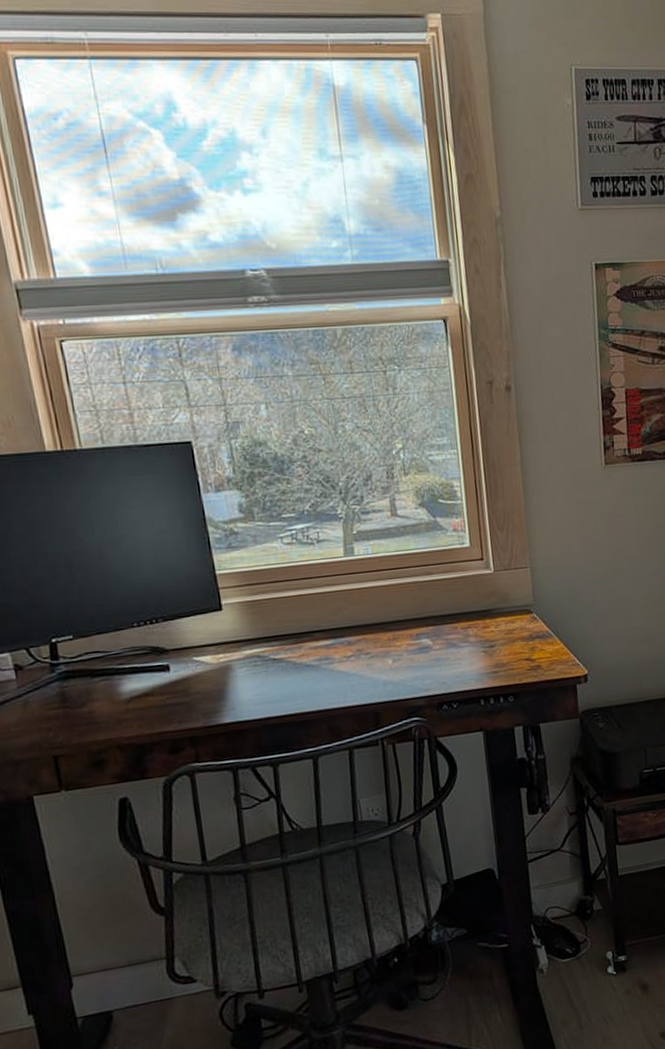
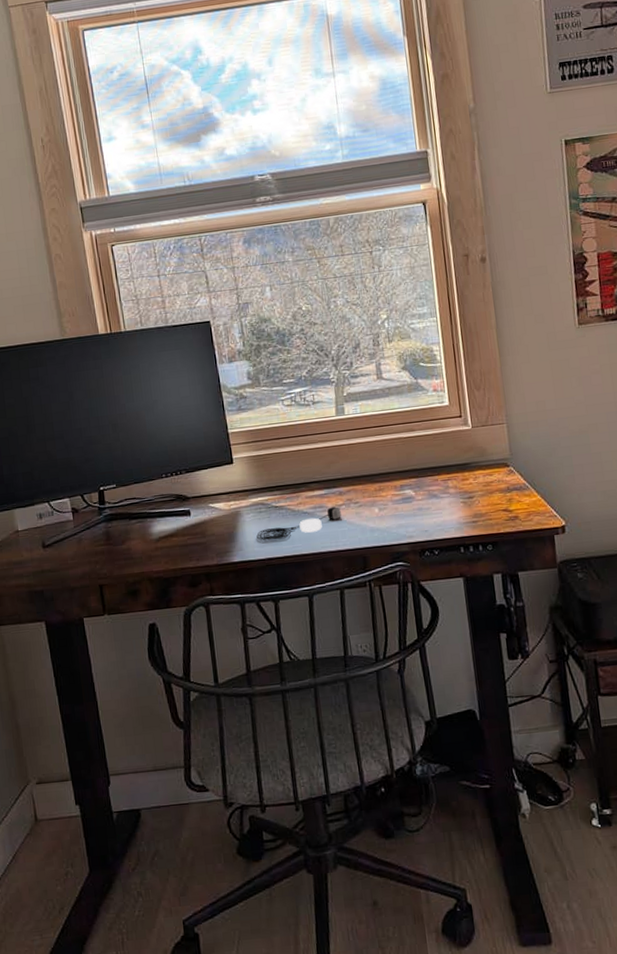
computer mouse: none [251,658,350,698] -> present [256,506,341,540]

